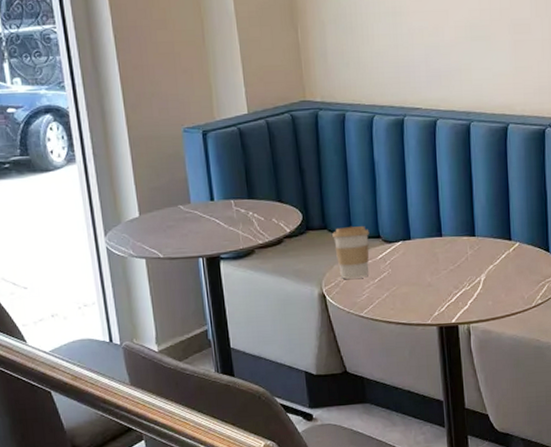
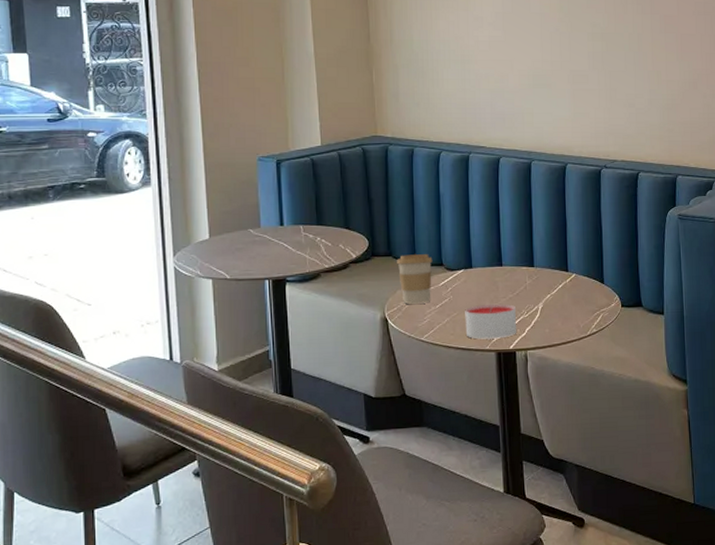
candle: none [404,276,459,314] -> present [465,303,517,339]

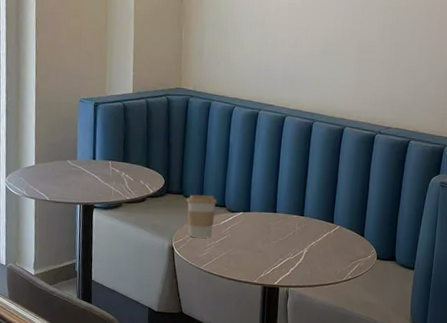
candle: present [465,303,517,339] -> none [238,244,283,275]

